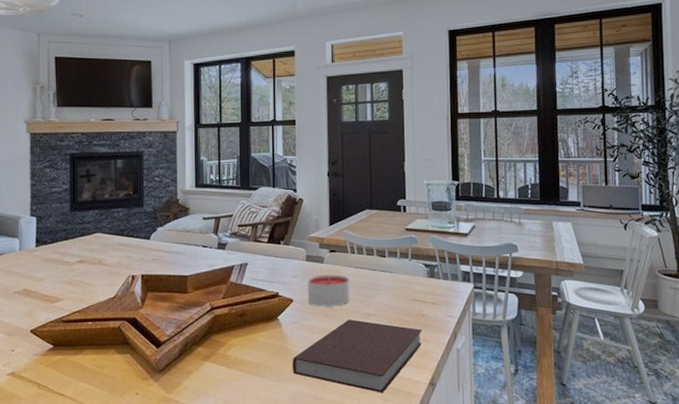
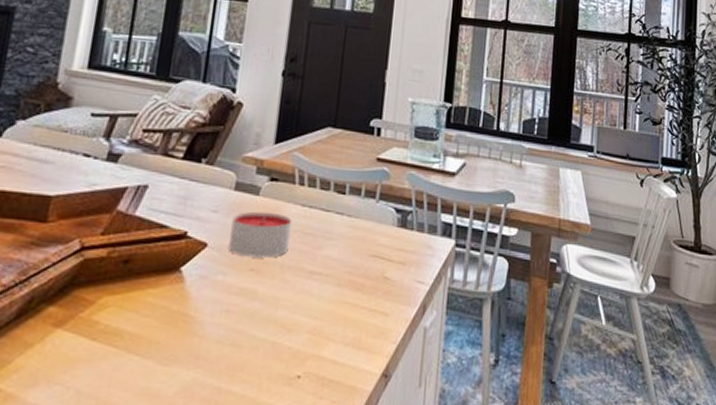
notebook: present [292,319,422,393] -> none [189,277,382,387]

